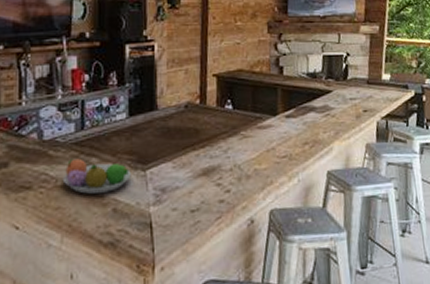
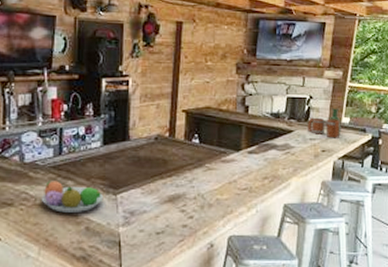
tavern set: none [346,62,383,97] -> present [308,106,342,138]

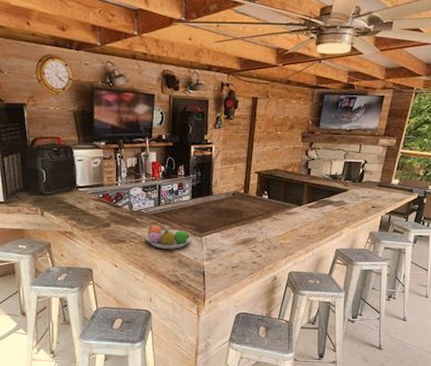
tavern set: present [308,106,342,138] -> none [361,169,391,197]

